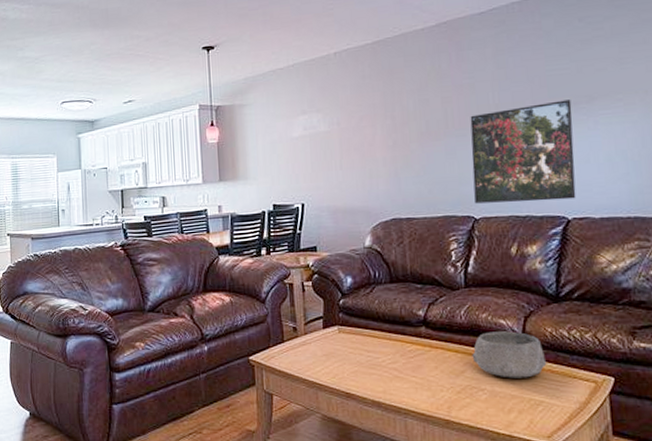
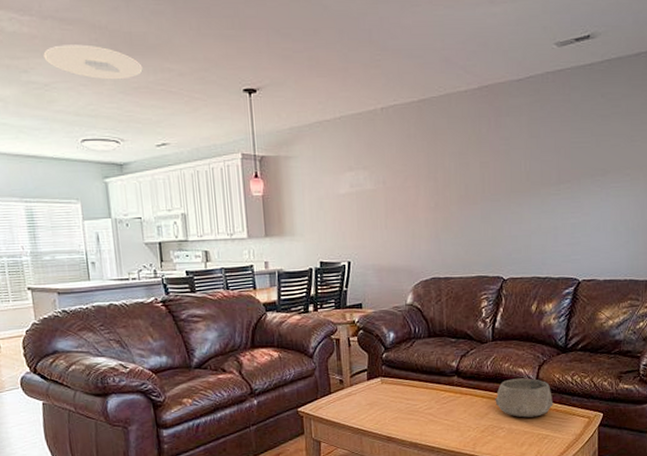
ceiling light: none [36,22,116,50] -> present [43,44,143,80]
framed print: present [470,99,576,204] -> none [503,172,589,265]

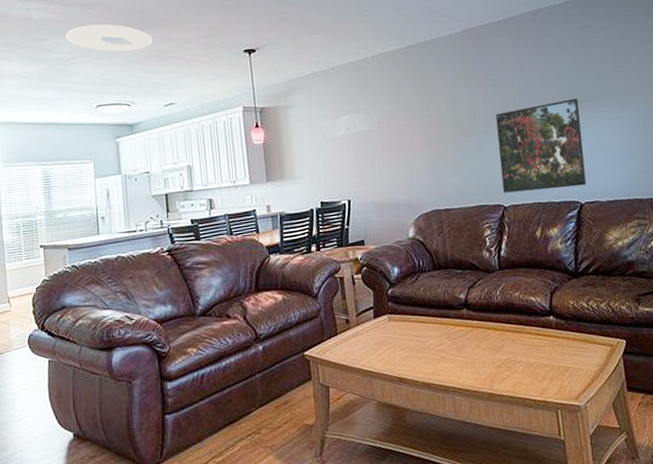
bowl: present [495,378,554,418] -> none [508,306,571,350]
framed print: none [503,172,589,265] -> present [495,98,587,193]

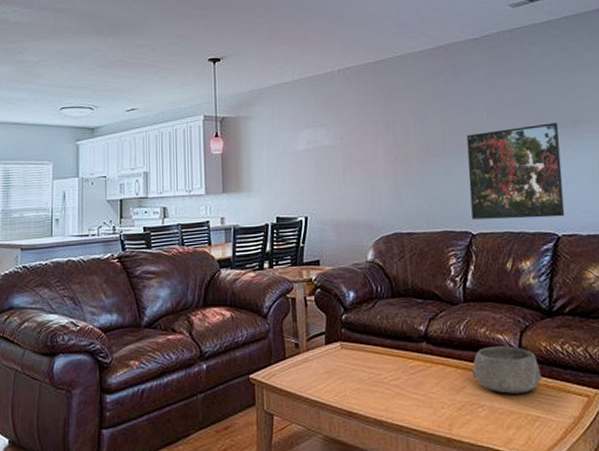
ceiling light: present [65,24,153,52] -> none [37,28,120,57]
bowl: none [508,306,571,350] -> present [471,346,543,394]

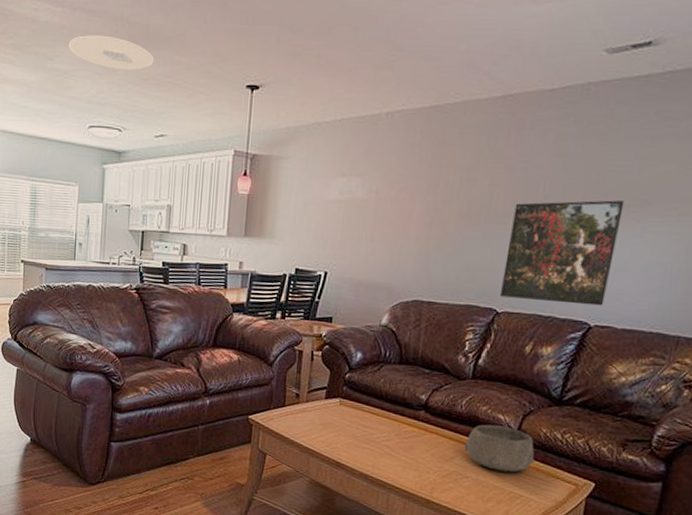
ceiling light: none [37,28,120,57] -> present [68,35,154,71]

